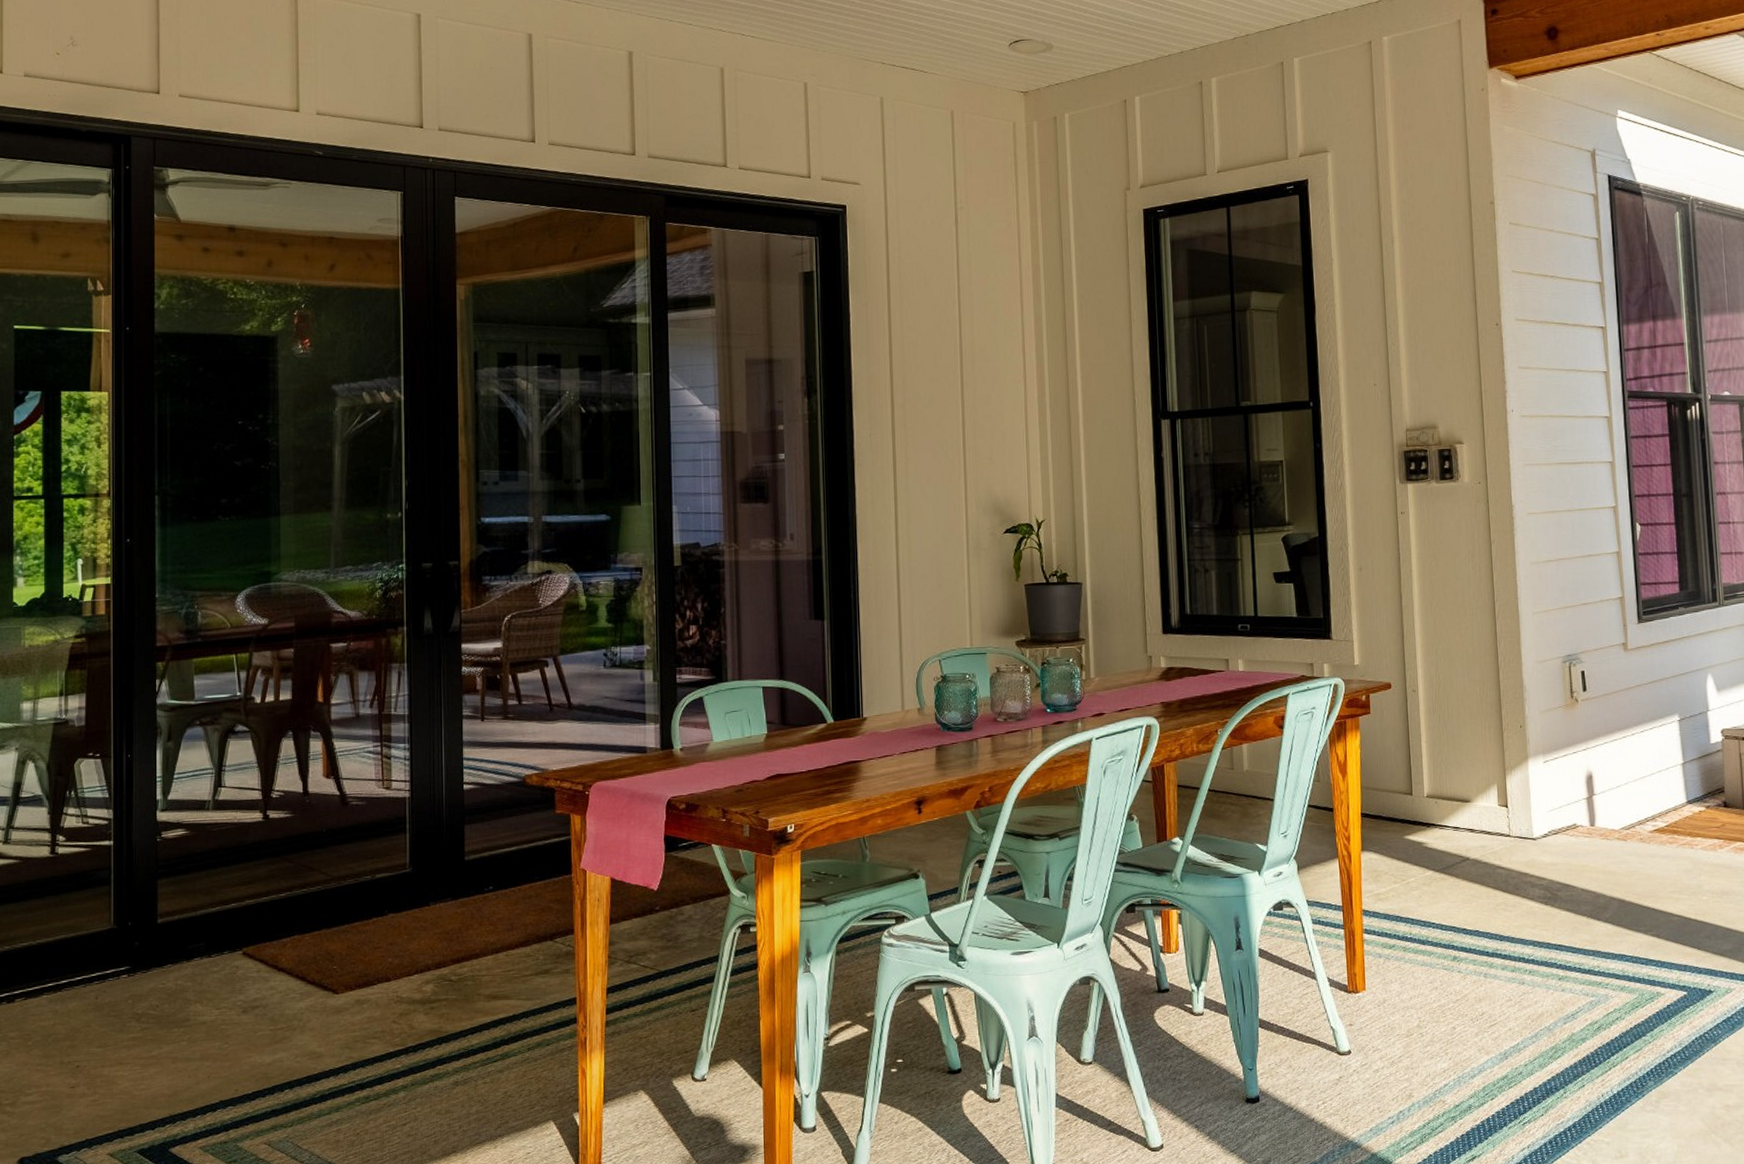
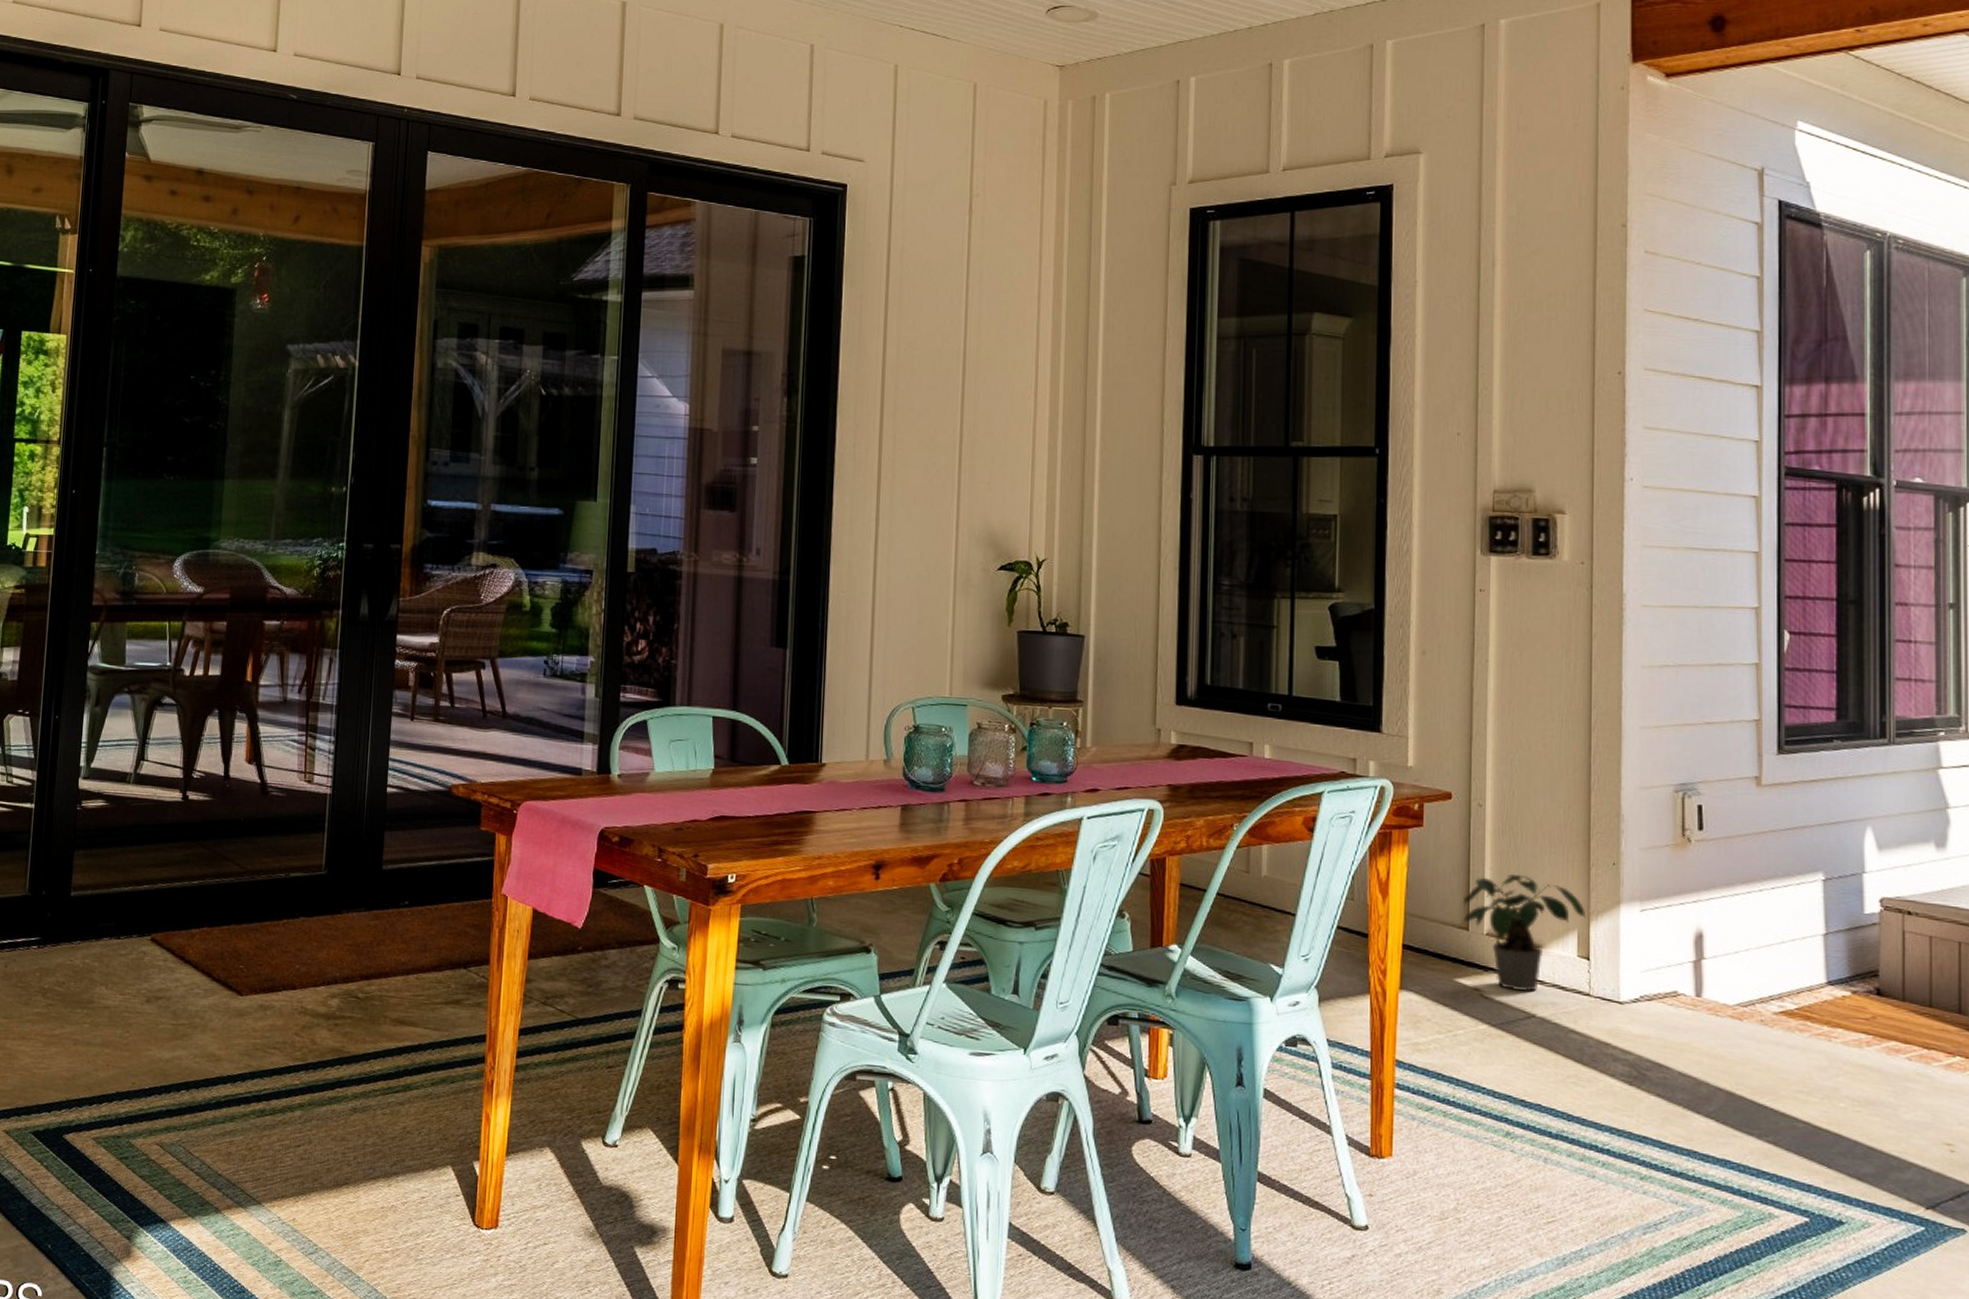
potted plant: none [1406,744,1503,841] -> present [1462,874,1587,992]

